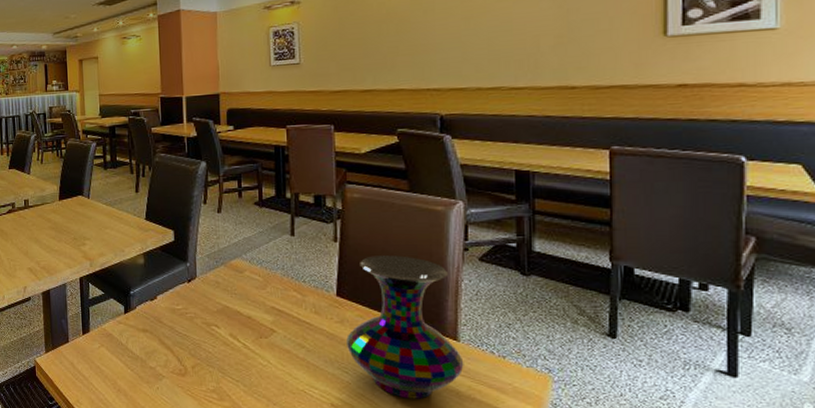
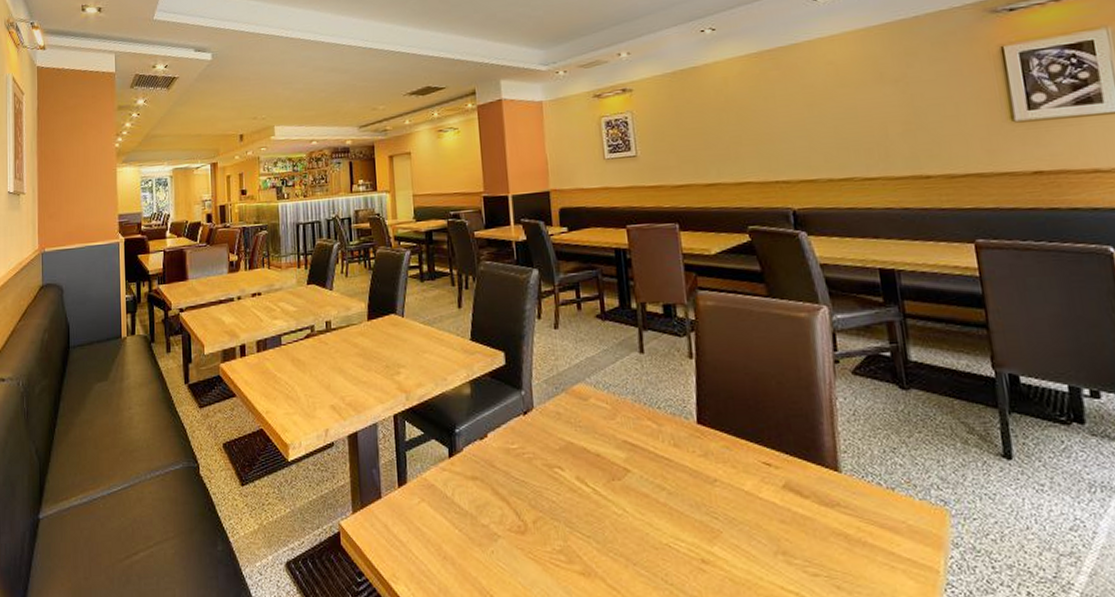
vase: present [346,255,464,399] -> none [713,371,850,547]

